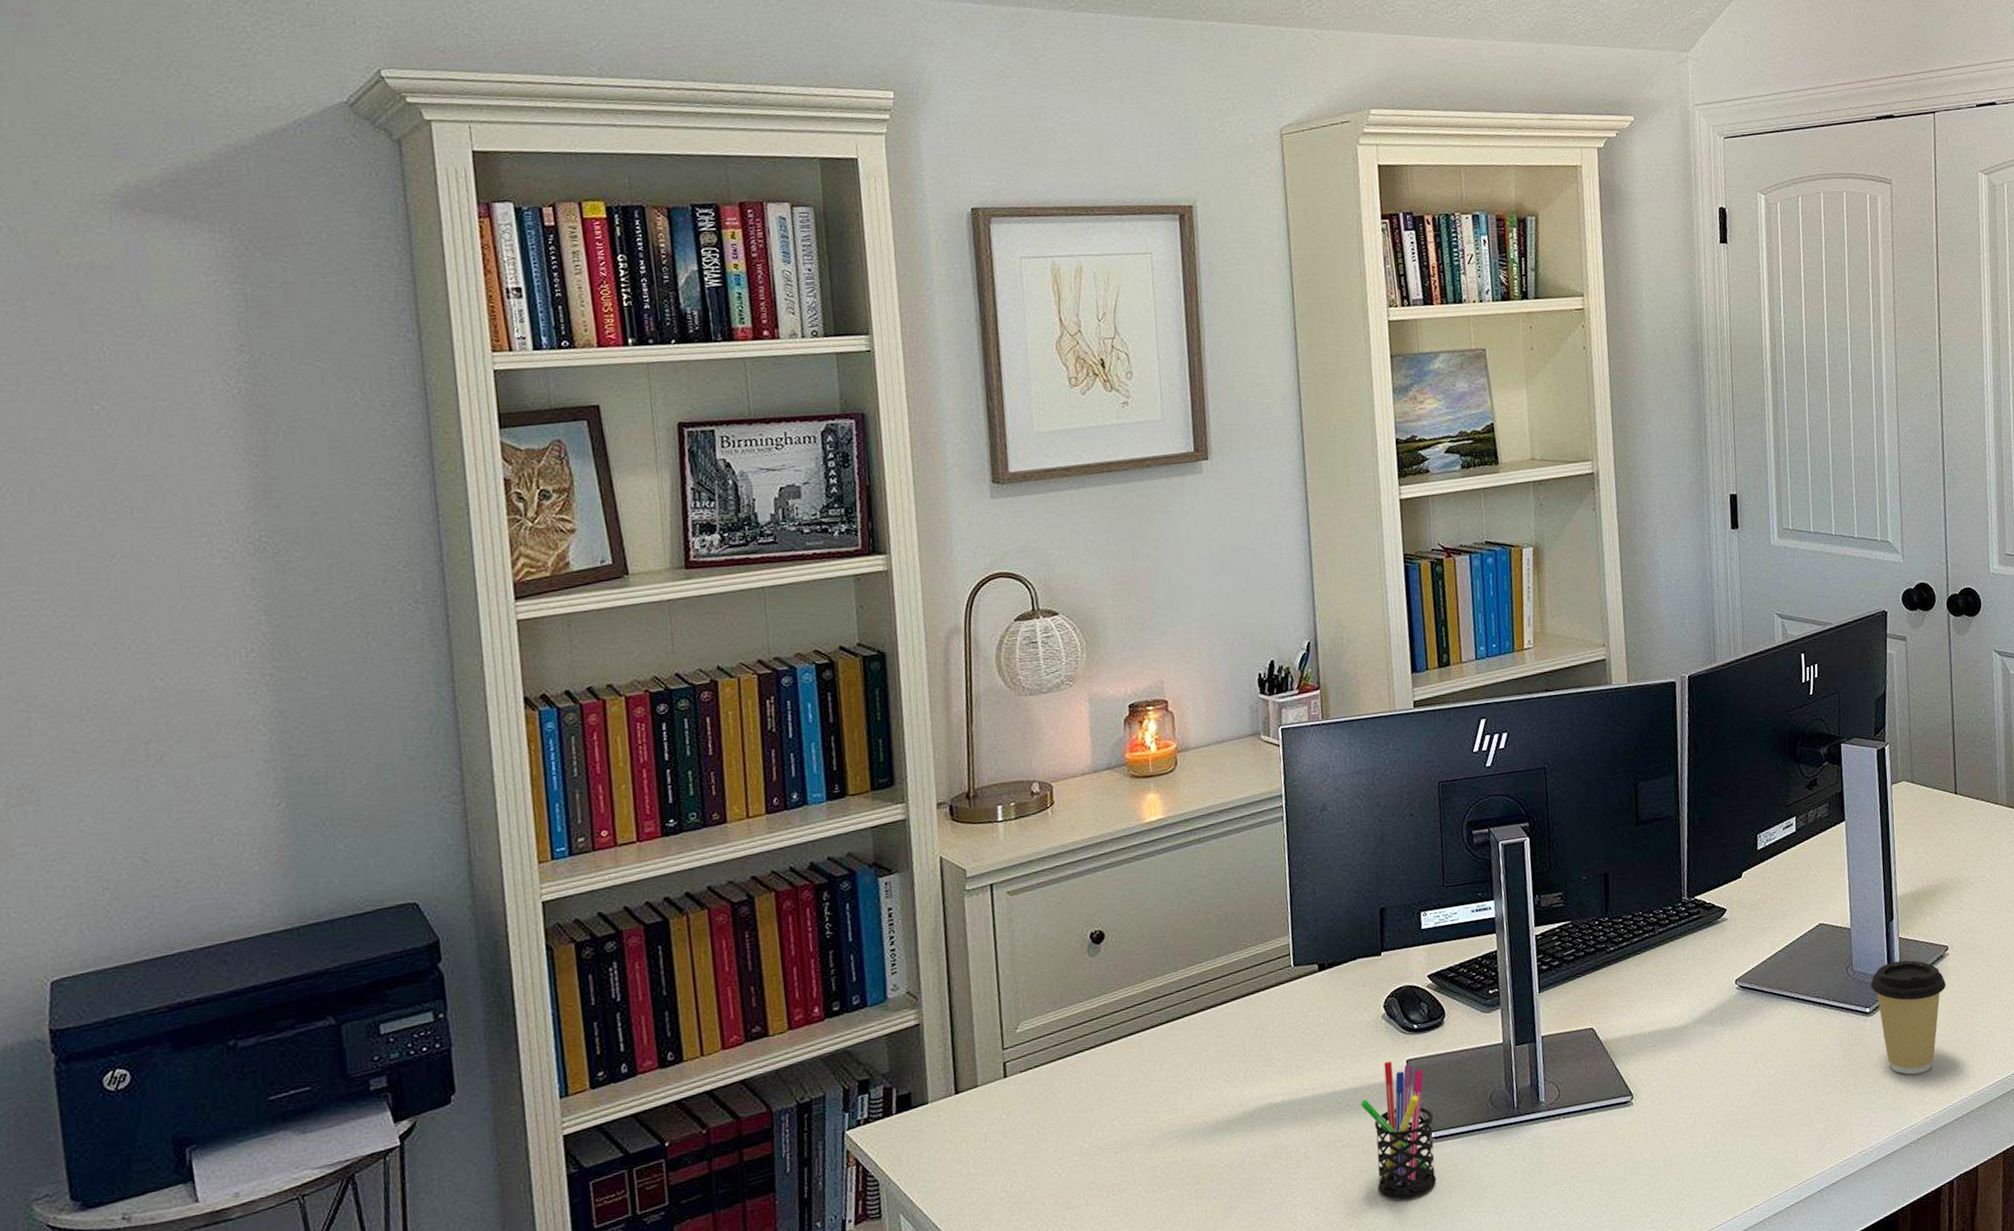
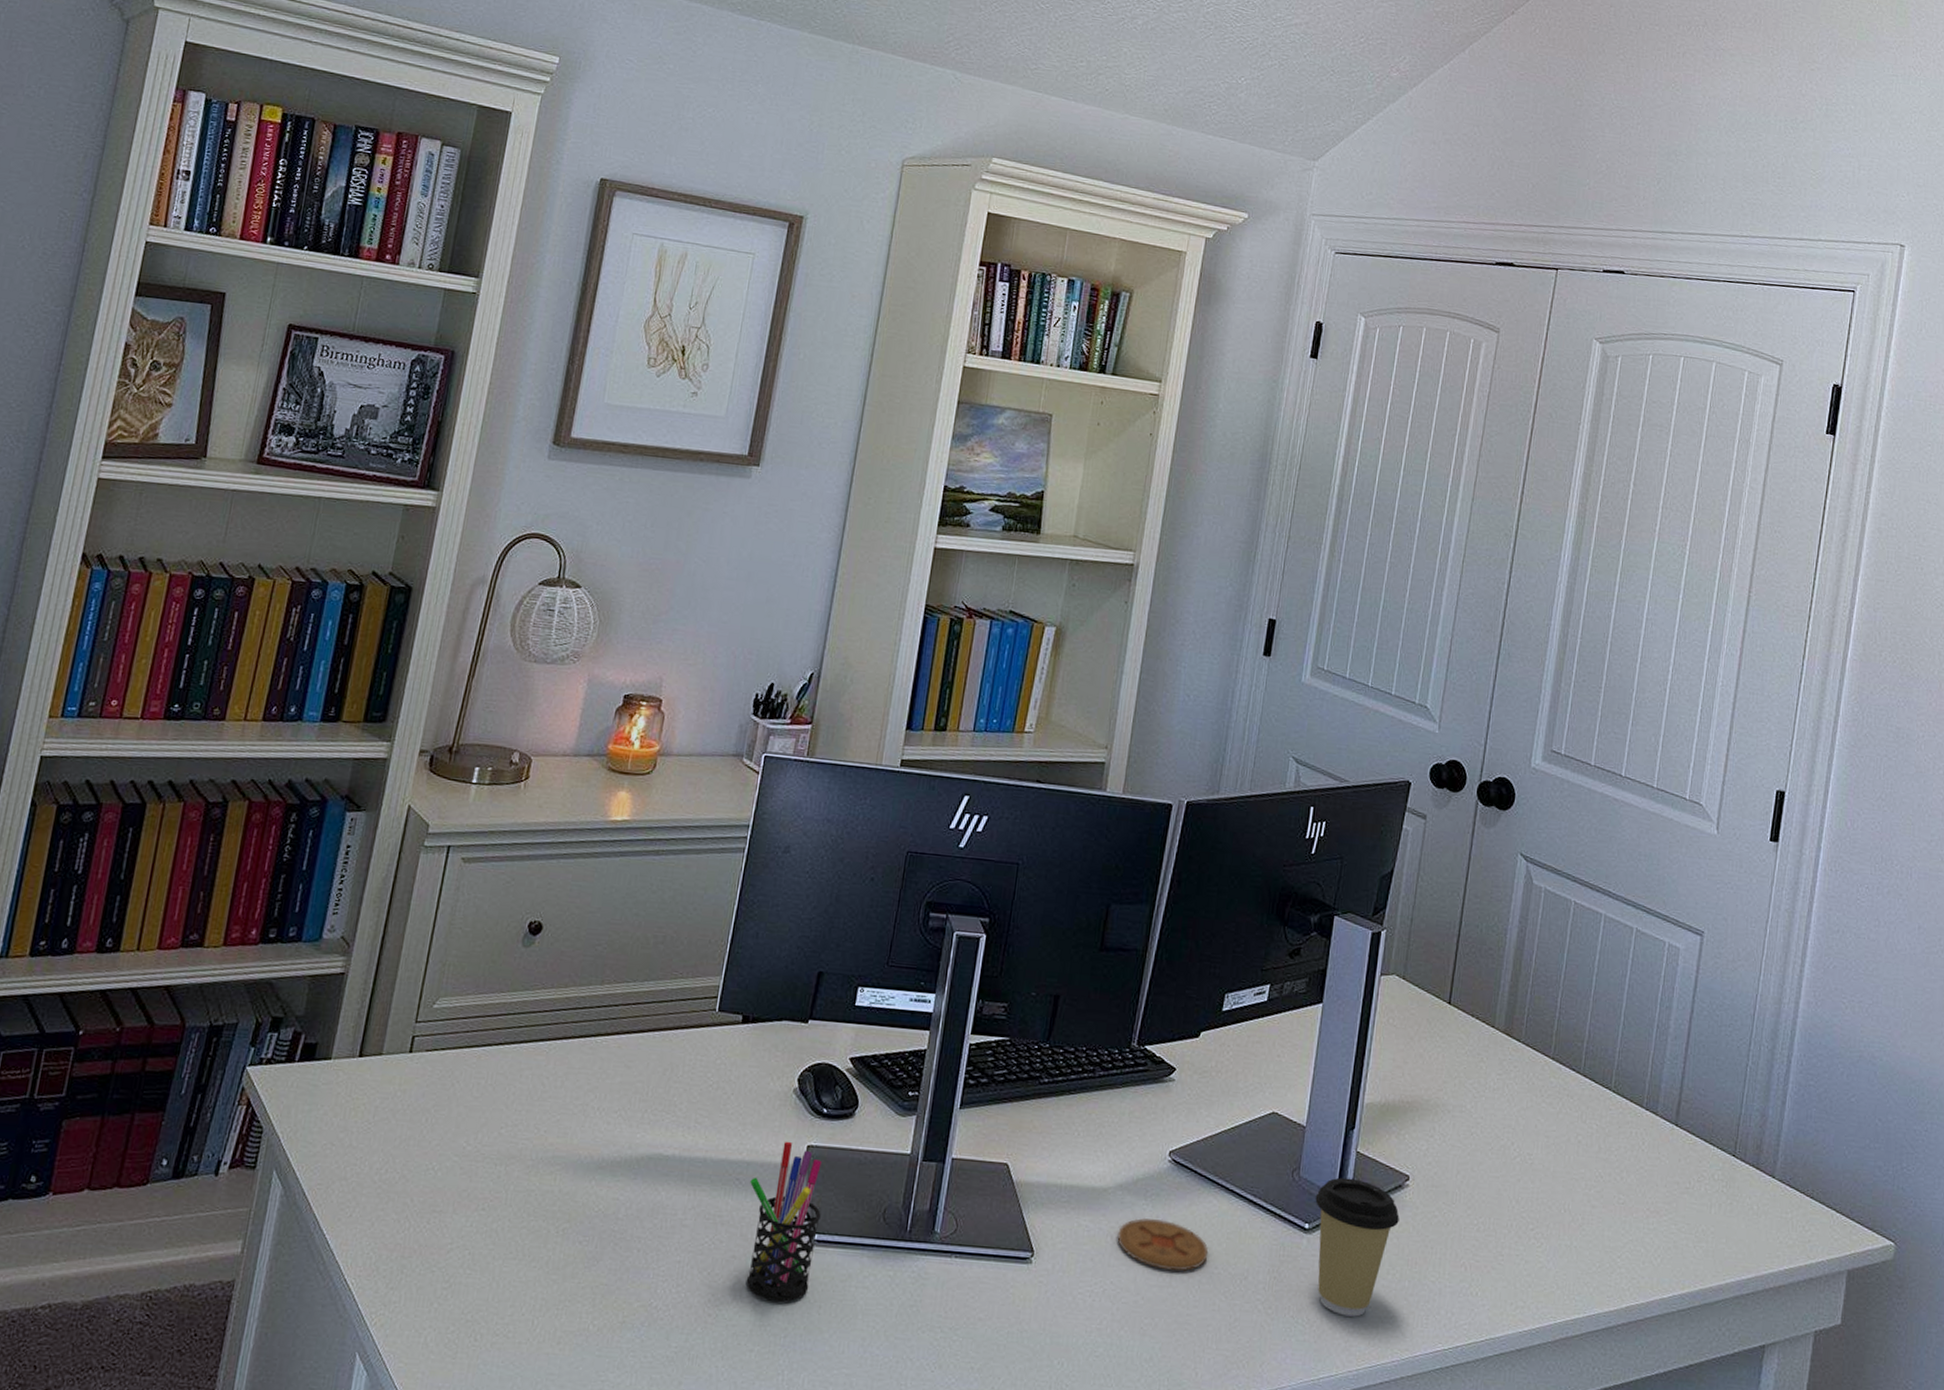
coaster: none [1704,1037,1787,1079] -> present [1117,1217,1209,1272]

